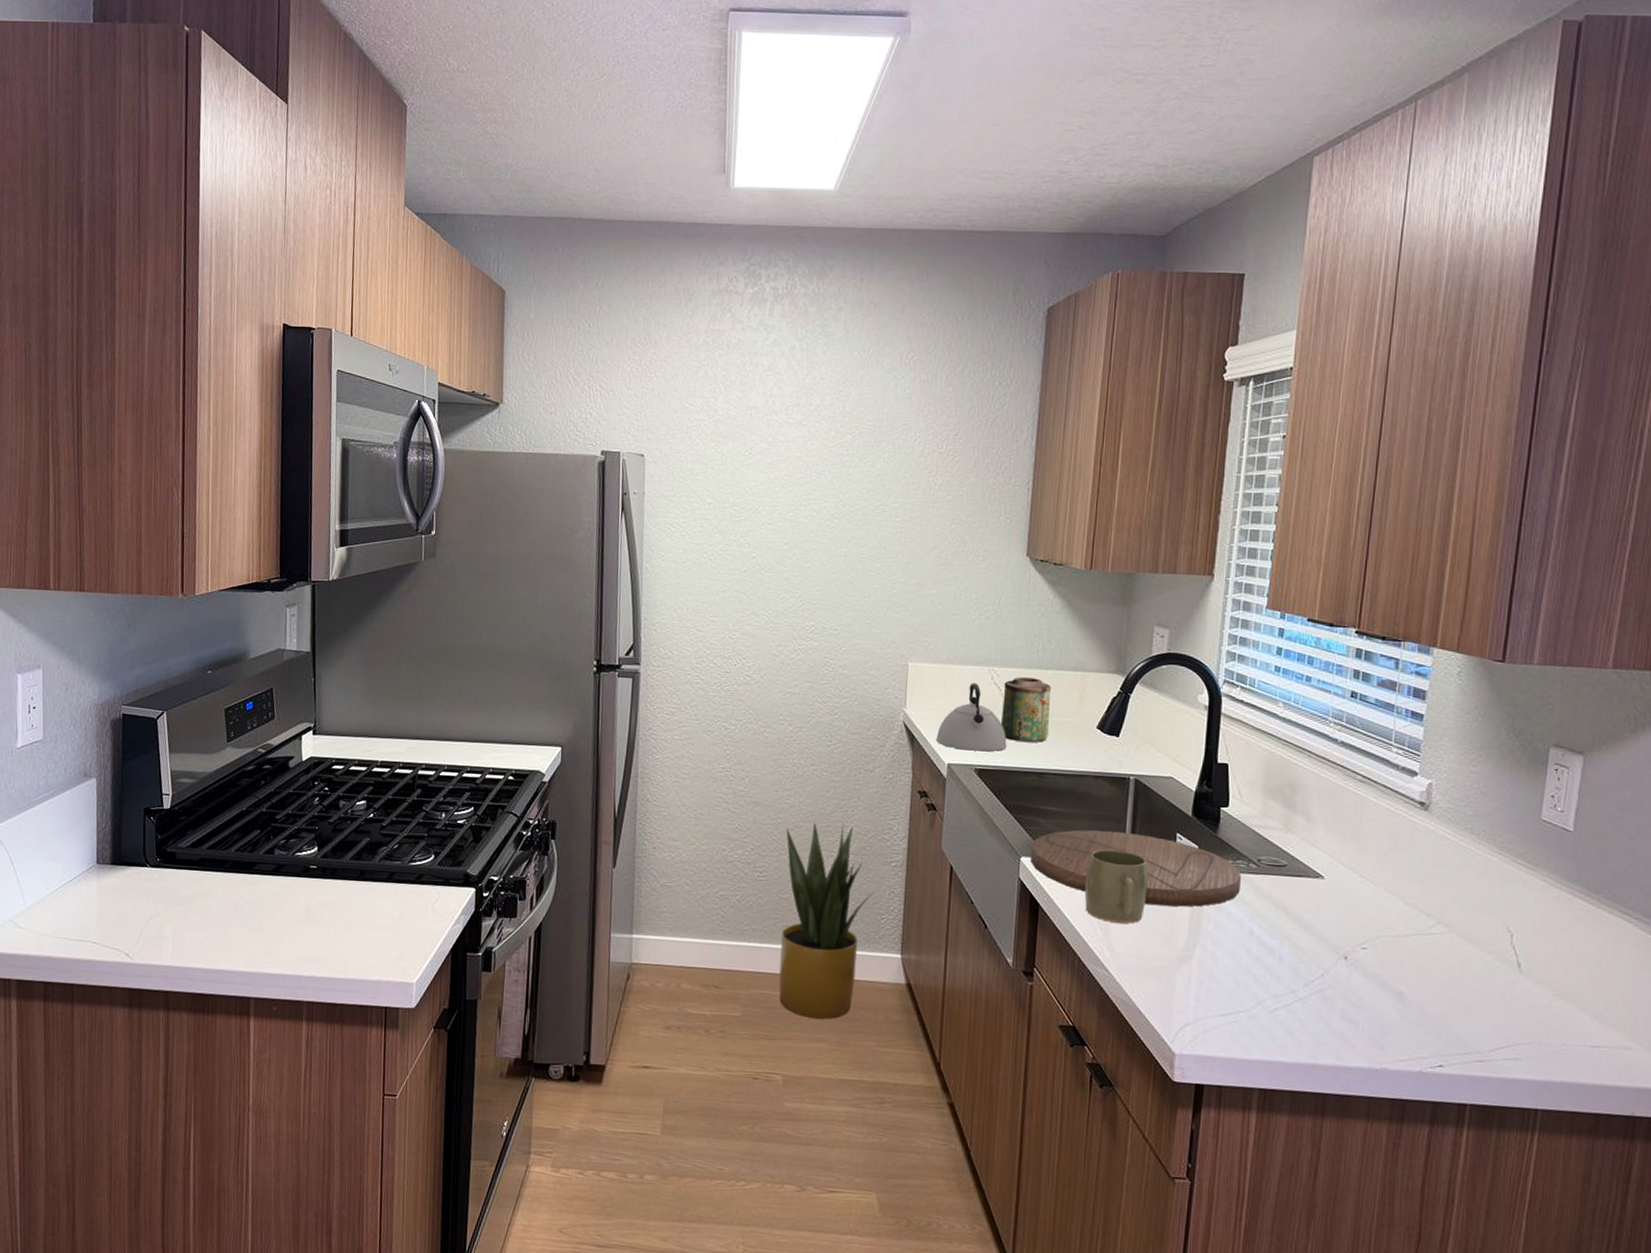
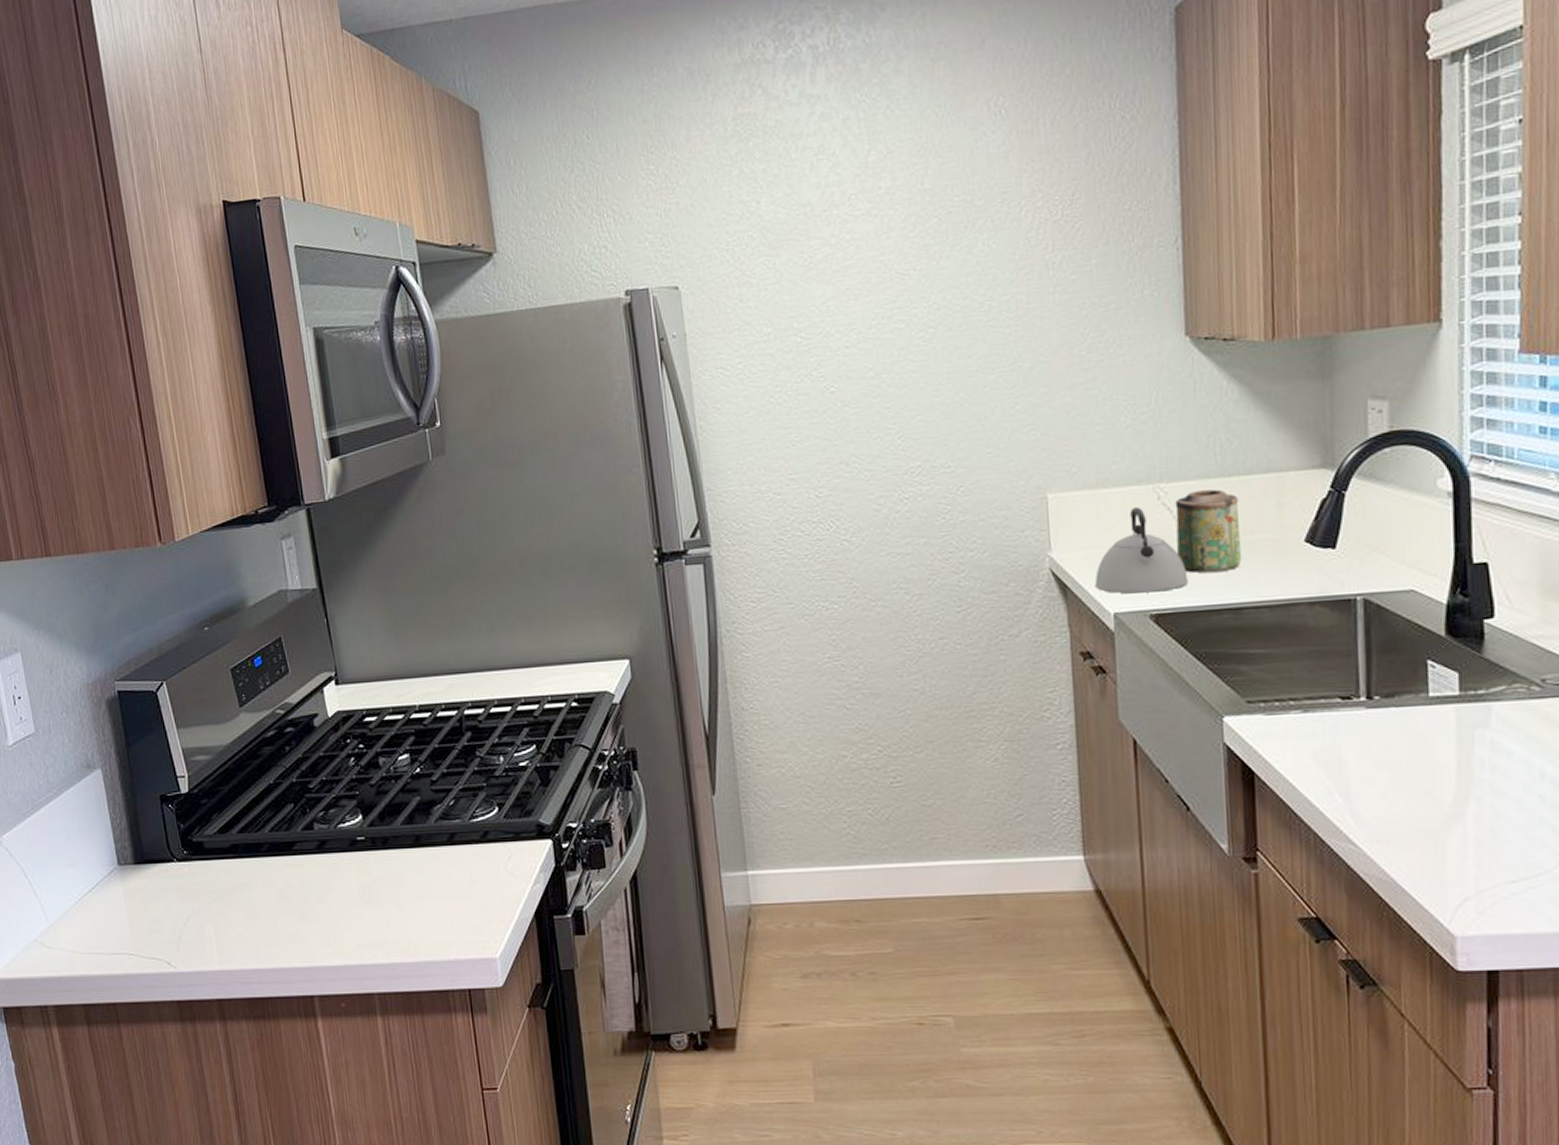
planter: present [779,823,875,1019] -> none [919,704,1040,945]
cutting board: present [1031,830,1242,907] -> none [1236,668,1522,755]
mug: present [1084,849,1149,924] -> none [1311,691,1396,783]

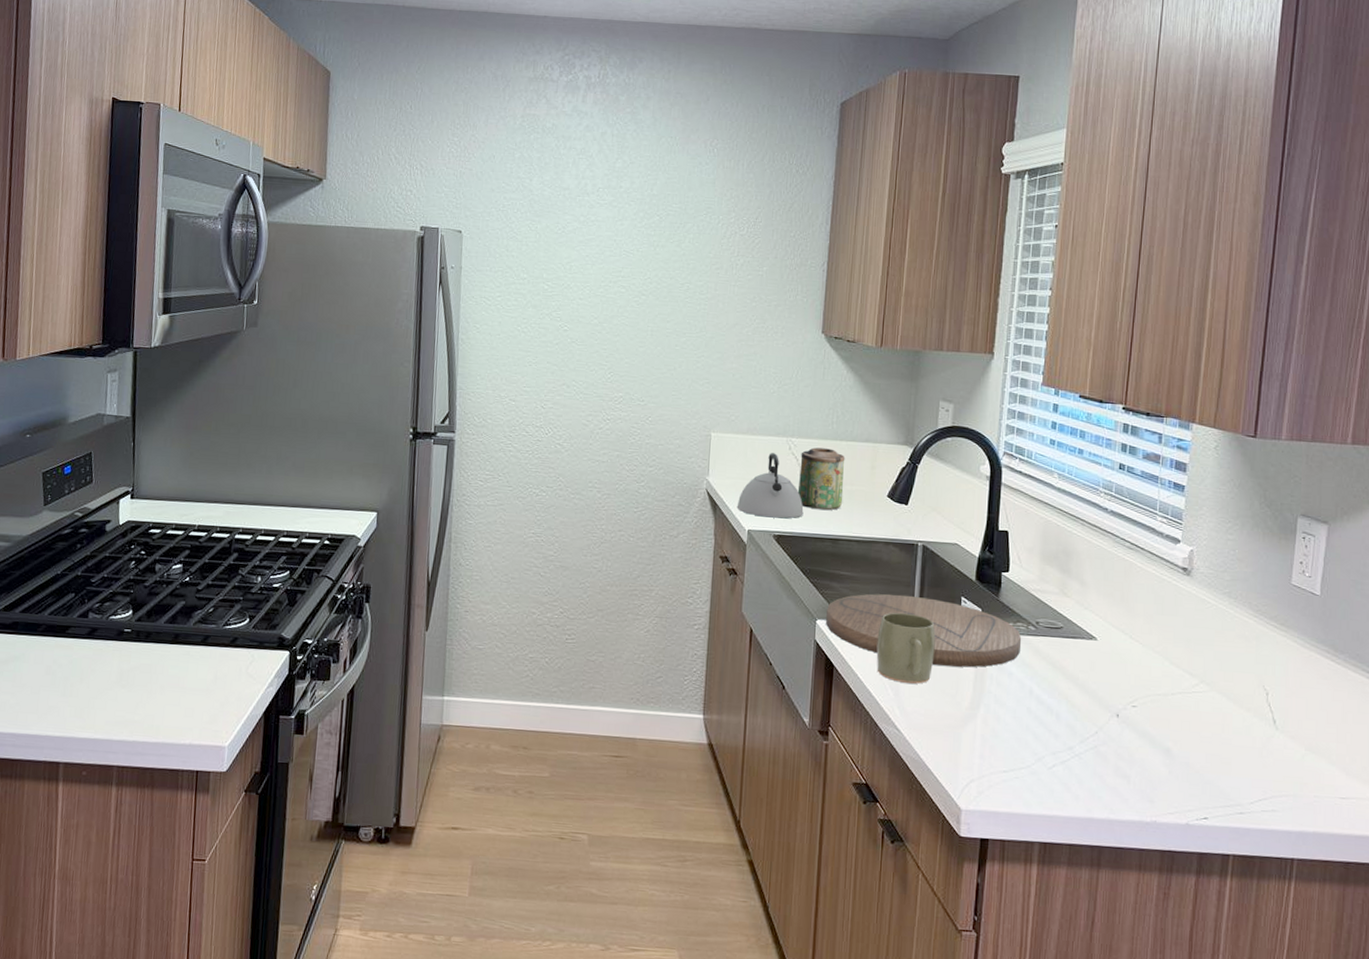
cutting board: none [1236,668,1522,755] -> present [826,593,1022,667]
mug: none [1311,691,1396,783] -> present [876,612,936,684]

